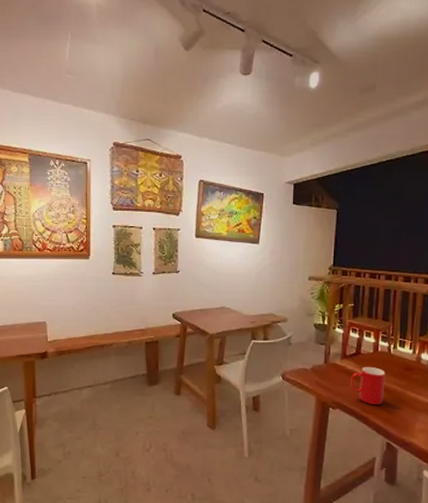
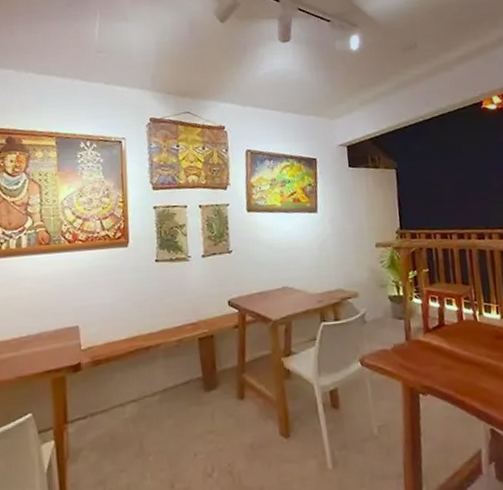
cup: present [350,366,386,406] -> none [438,339,478,385]

